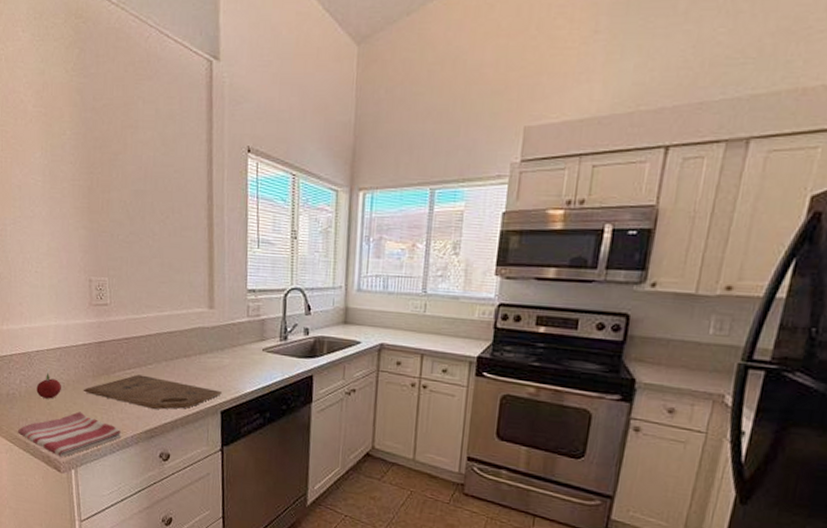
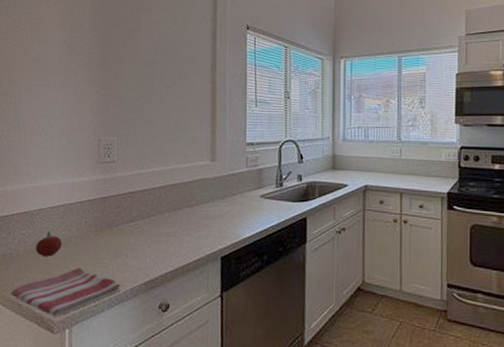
cutting board: present [83,374,223,410] -> none [84,226,223,260]

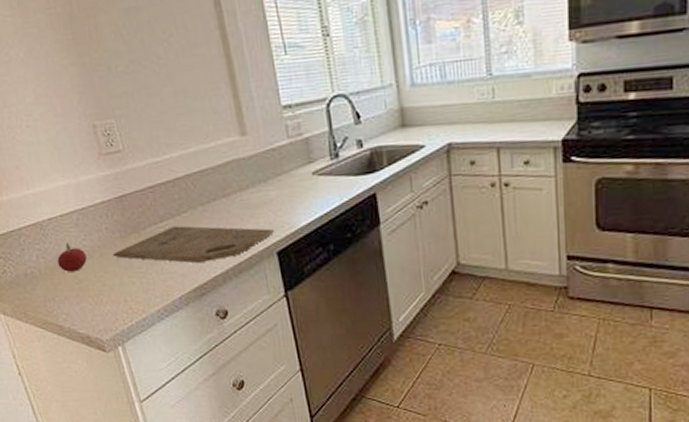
dish towel: present [11,267,121,317] -> none [47,280,167,335]
cutting board: none [84,226,223,260] -> present [112,226,275,264]

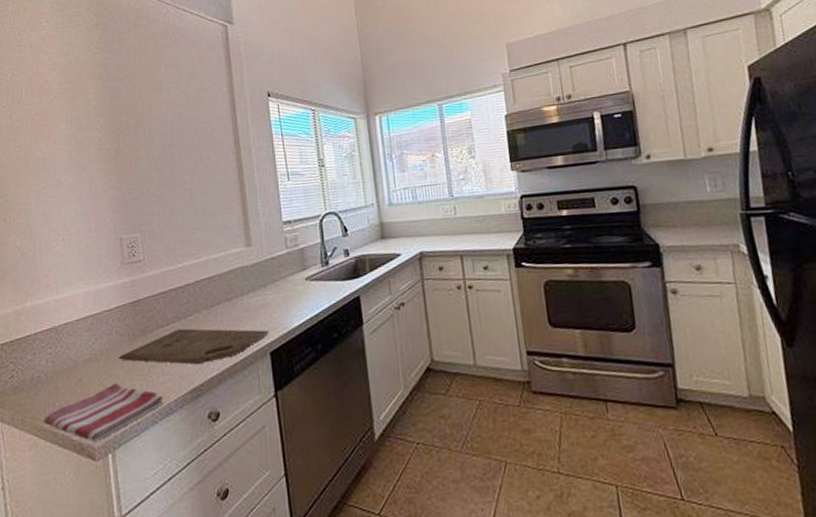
dish towel: none [47,280,167,335] -> present [44,383,164,441]
fruit: present [57,236,87,272] -> none [65,340,93,376]

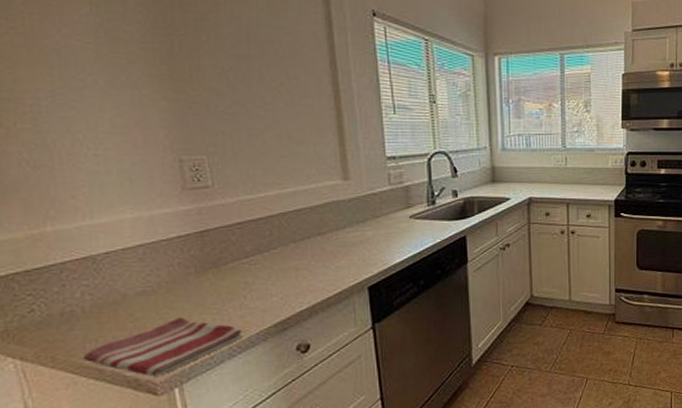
cutting board: present [118,328,270,365] -> none [182,262,369,299]

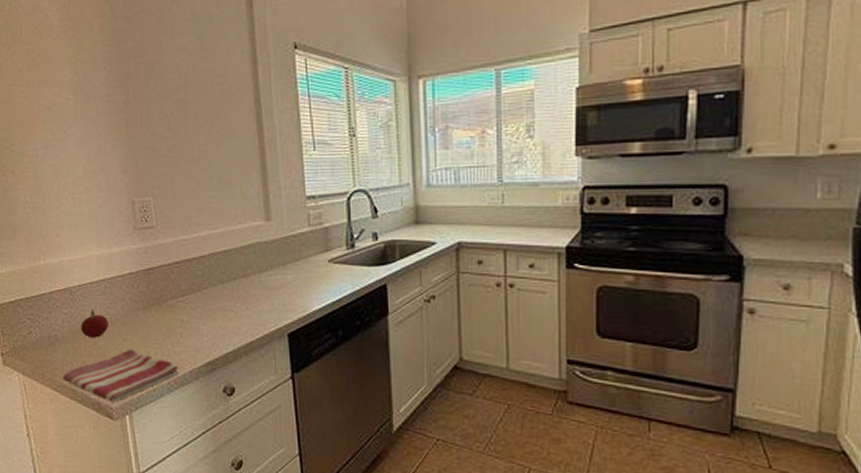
fruit: none [109,271,149,310] -> present [81,303,108,338]

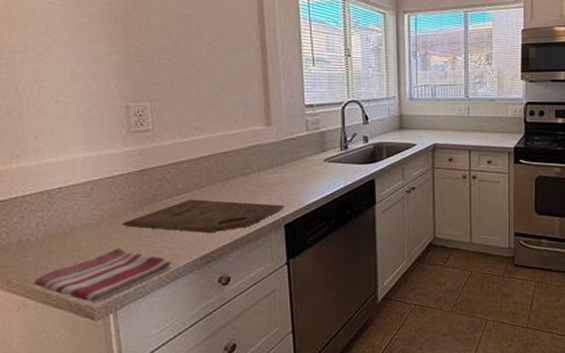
fruit: present [81,303,108,338] -> none [59,205,93,240]
cutting board: none [132,301,288,339] -> present [121,199,286,234]

